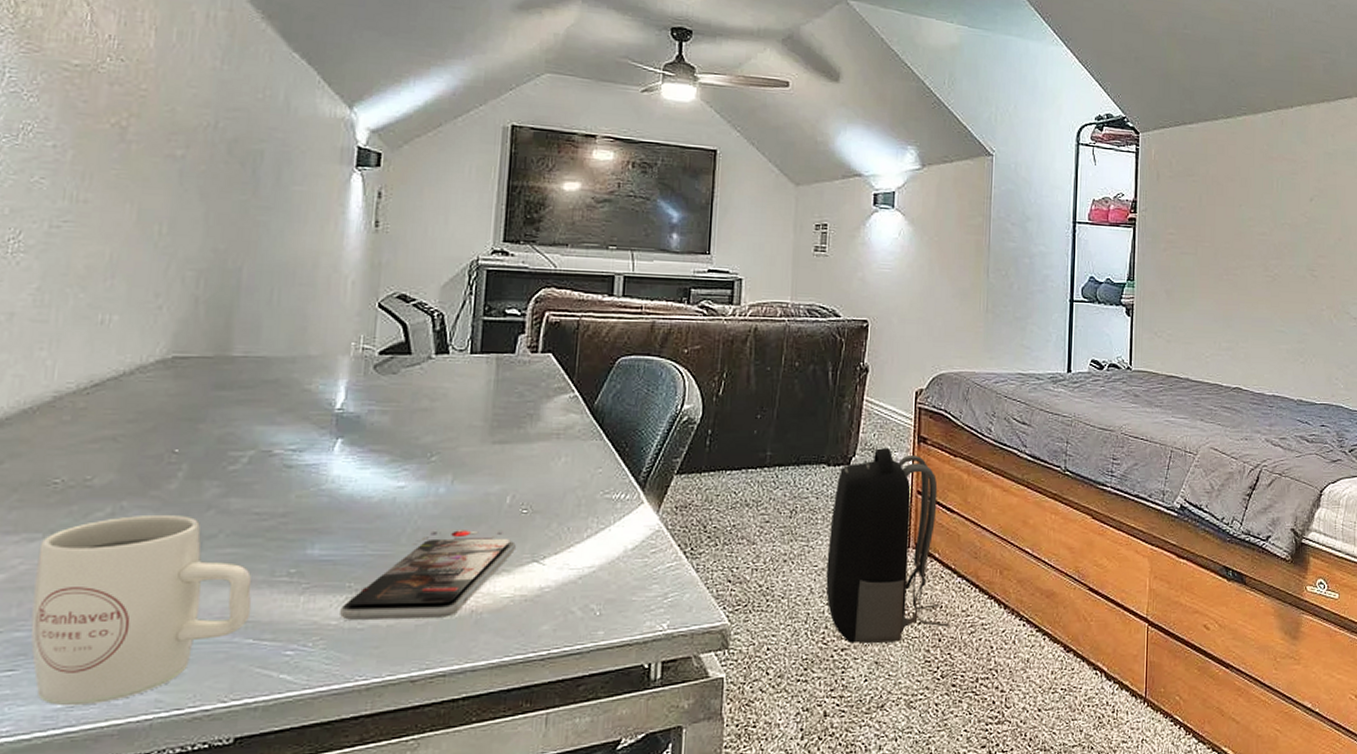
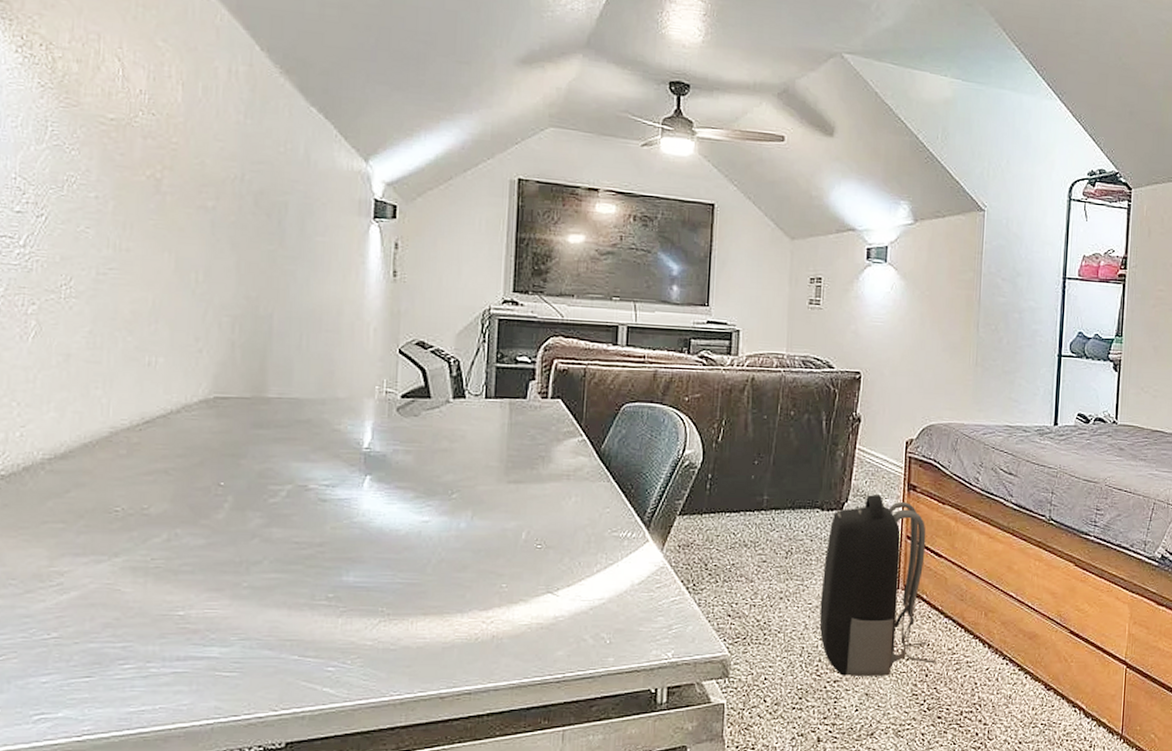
mug: present [30,514,252,706] -> none [103,541,296,710]
smartphone: present [338,528,516,620] -> none [373,561,531,641]

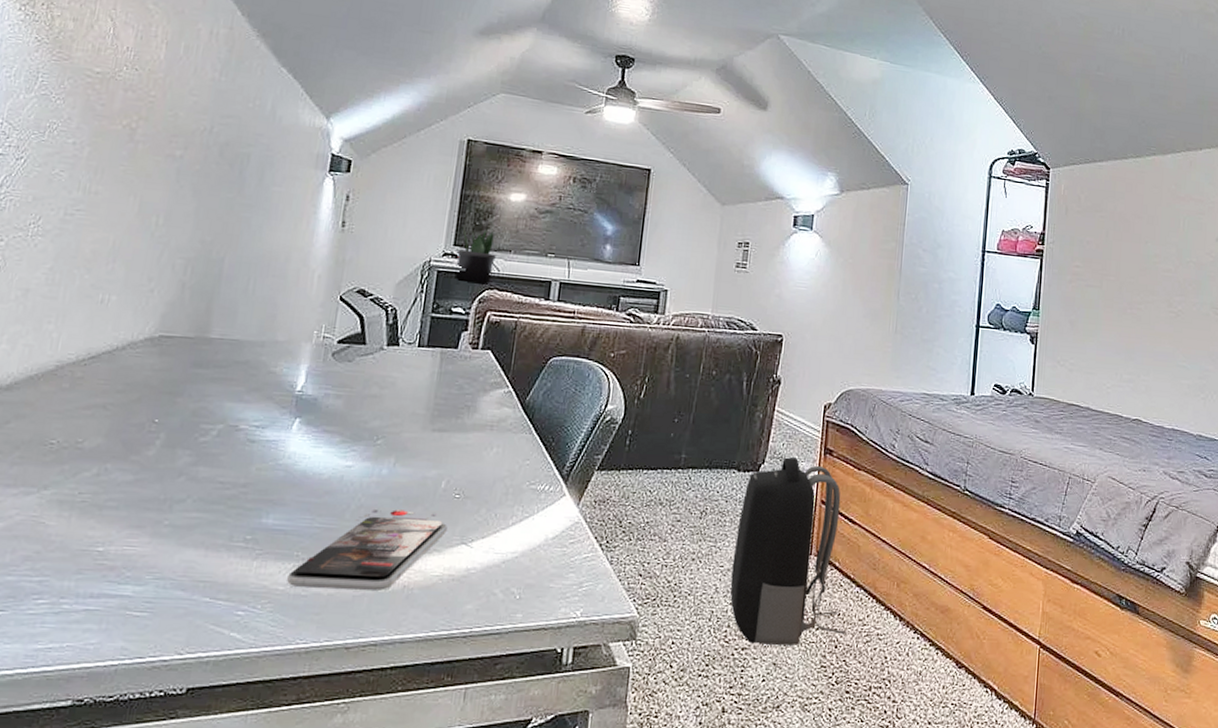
smartphone: none [373,561,531,641] -> present [286,508,447,591]
planter: none [518,271,558,332] -> present [456,226,496,285]

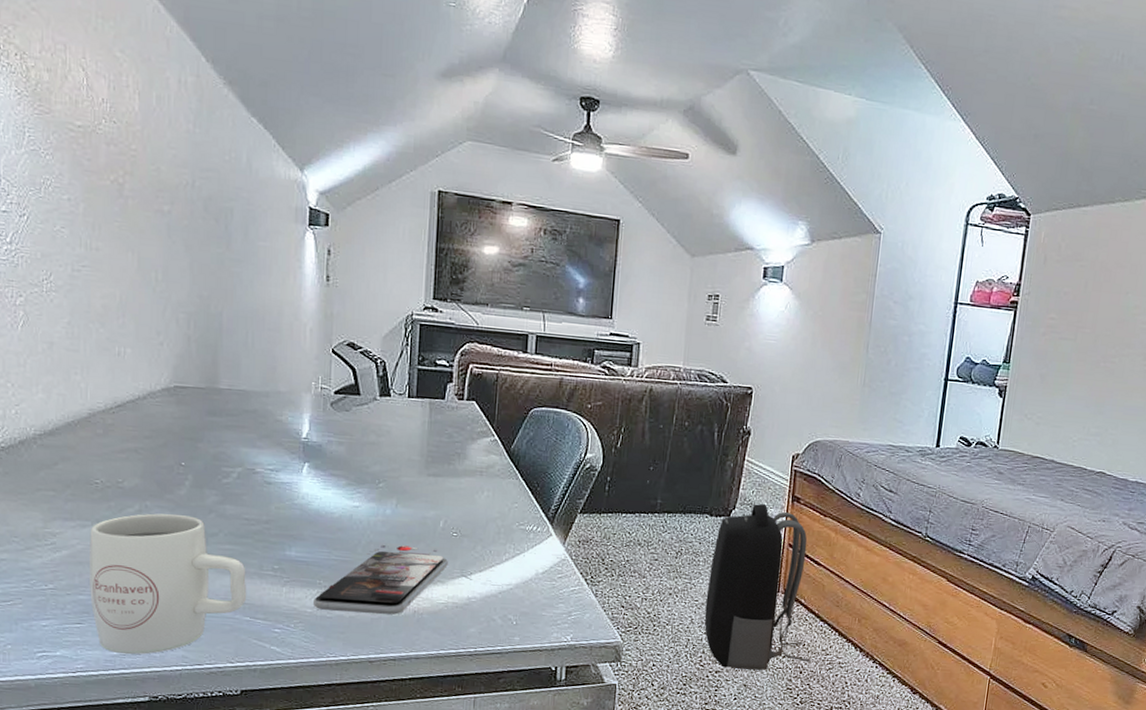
mug: none [19,477,213,648] -> present [90,513,247,655]
planter: present [456,226,496,285] -> none [437,279,474,338]

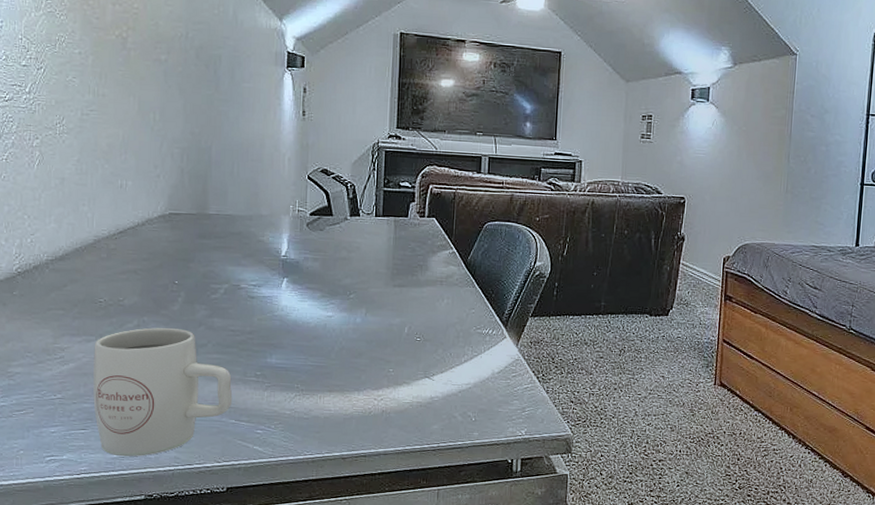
smartphone: present [312,544,448,615] -> none [291,349,412,414]
backpack: present [704,504,810,670] -> none [647,303,746,458]

